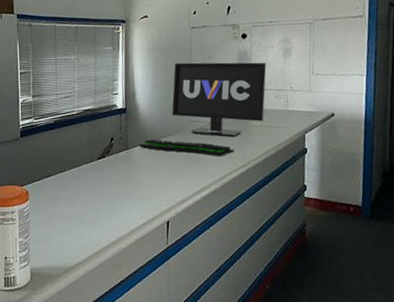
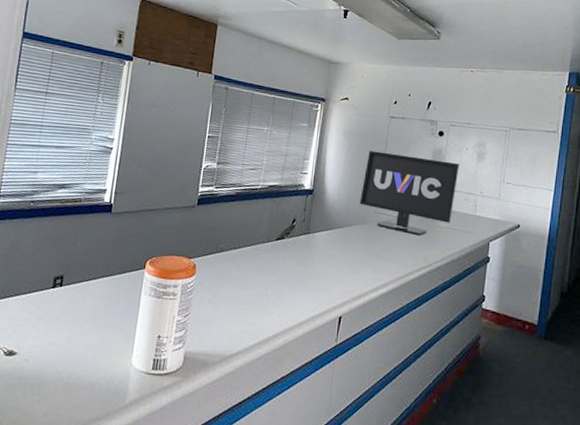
keyboard: present [139,139,235,156] -> none [321,226,418,254]

